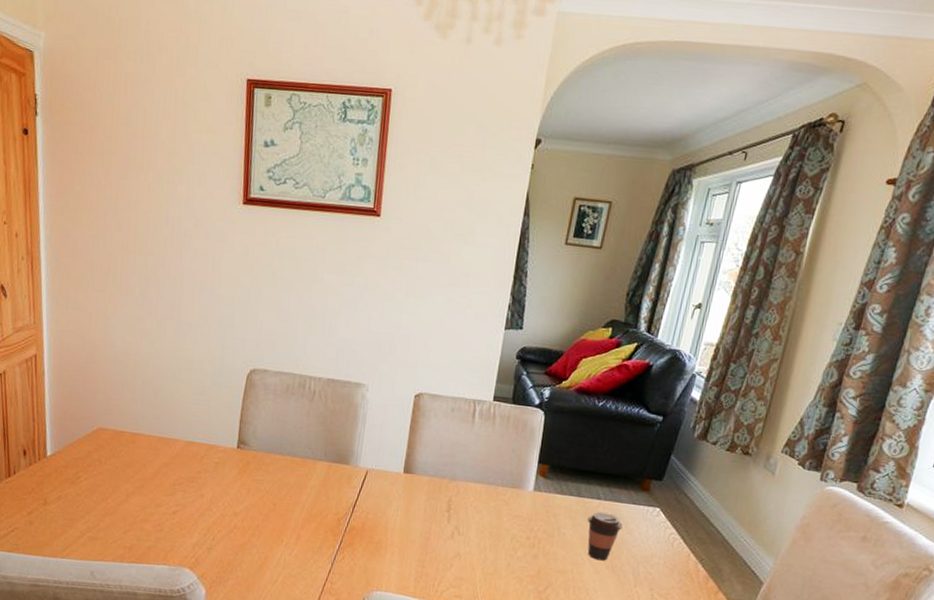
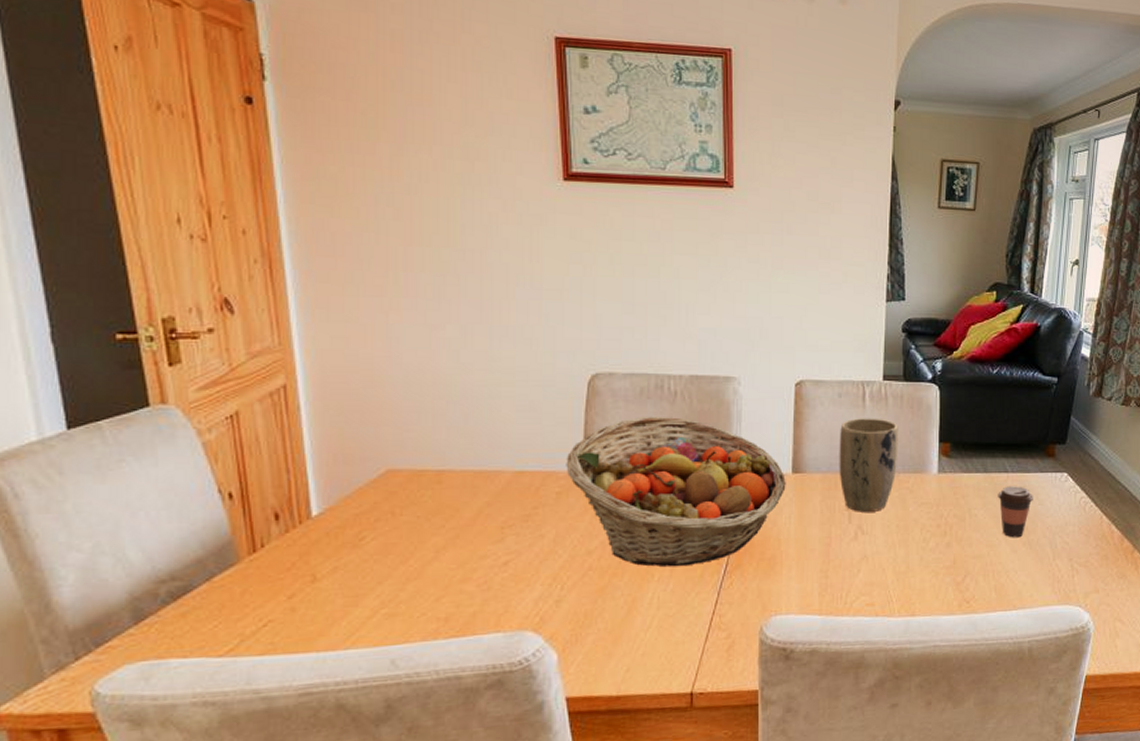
fruit basket: none [224,409,398,538] -> present [566,416,786,567]
plant pot: none [444,432,502,517] -> present [839,418,898,512]

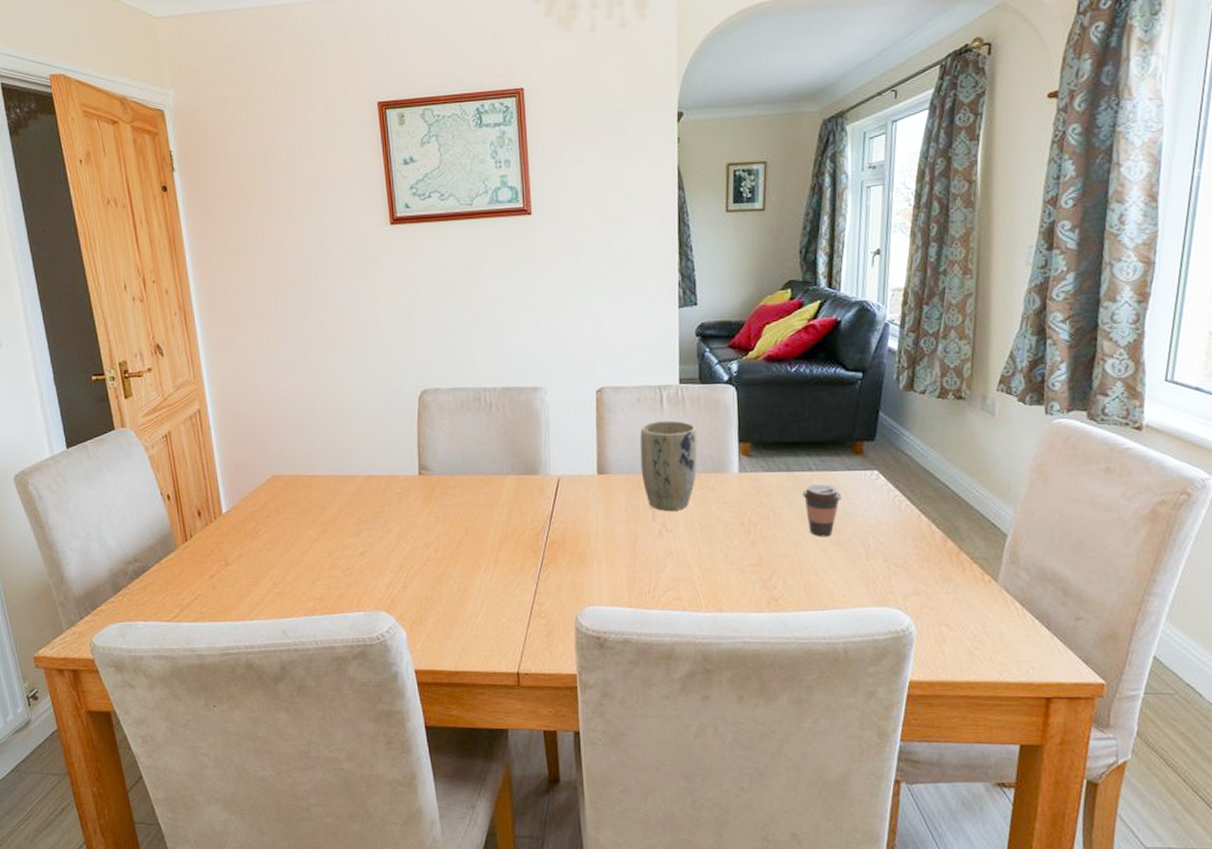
fruit basket: present [566,416,786,567] -> none [404,425,592,560]

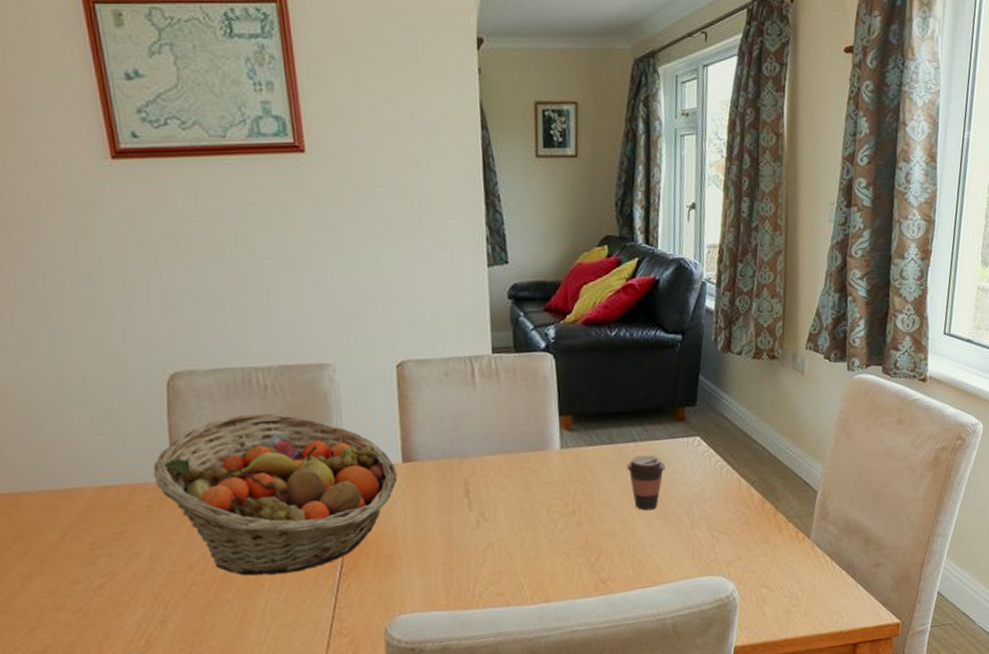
fruit basket: none [404,425,592,560] -> present [152,413,398,576]
plant pot: present [639,420,698,511] -> none [450,395,516,498]

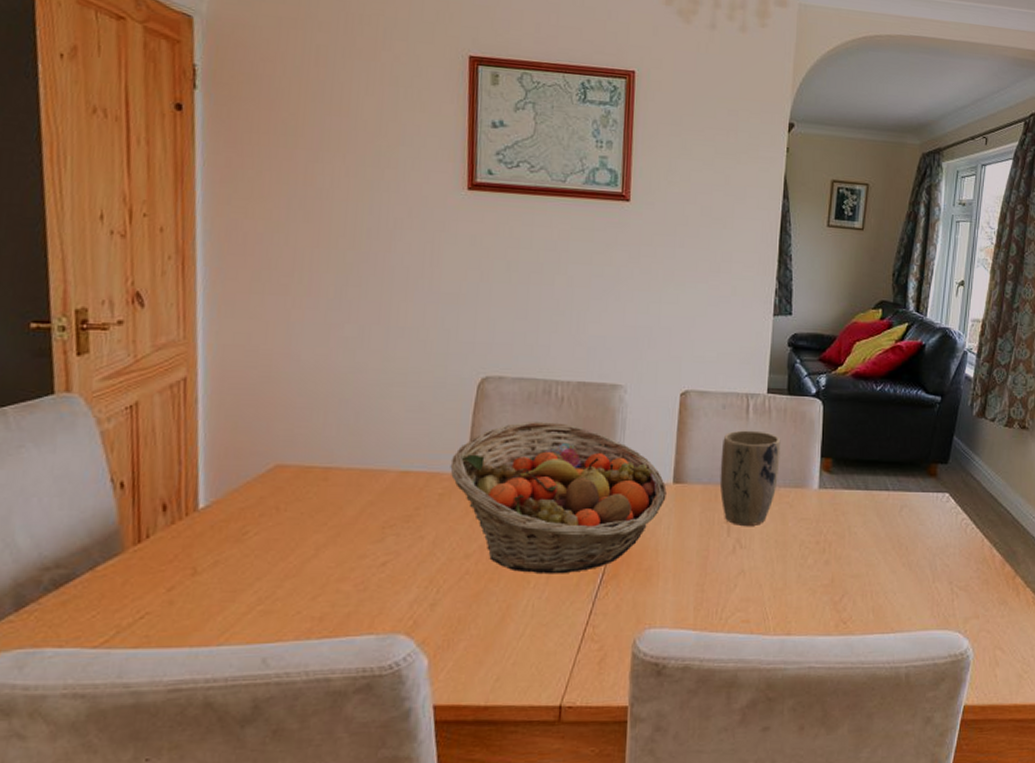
plant pot: none [450,395,516,498] -> present [719,430,781,526]
coffee cup: present [627,455,665,511] -> none [878,505,914,558]

